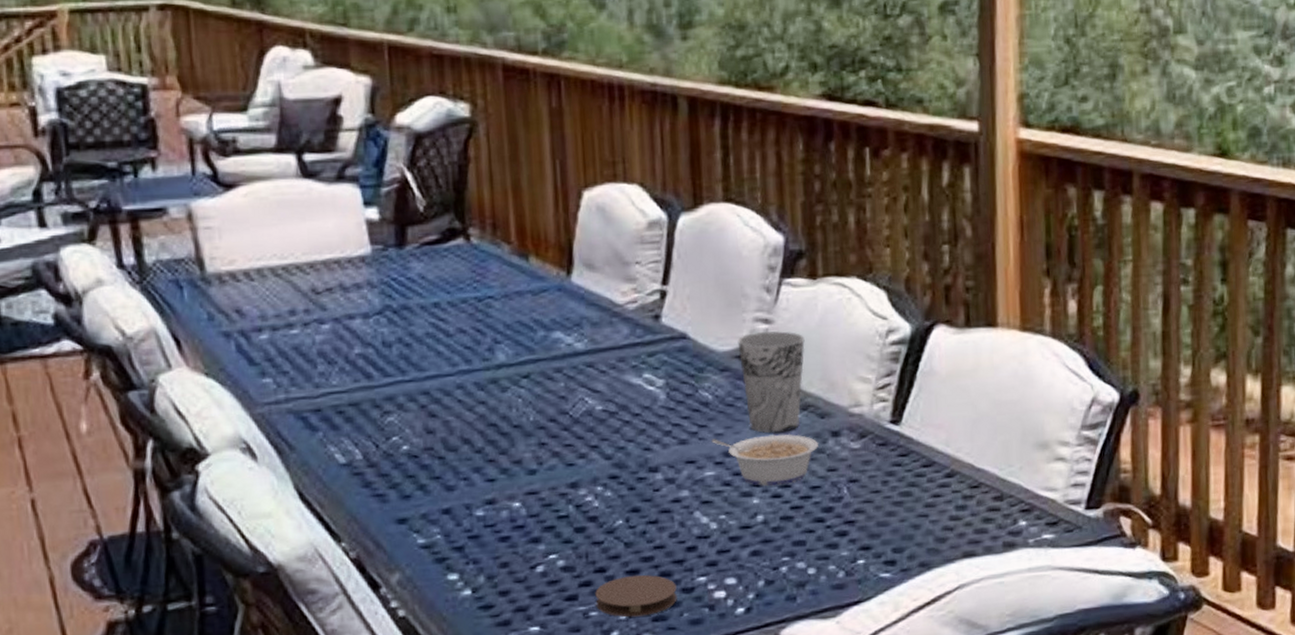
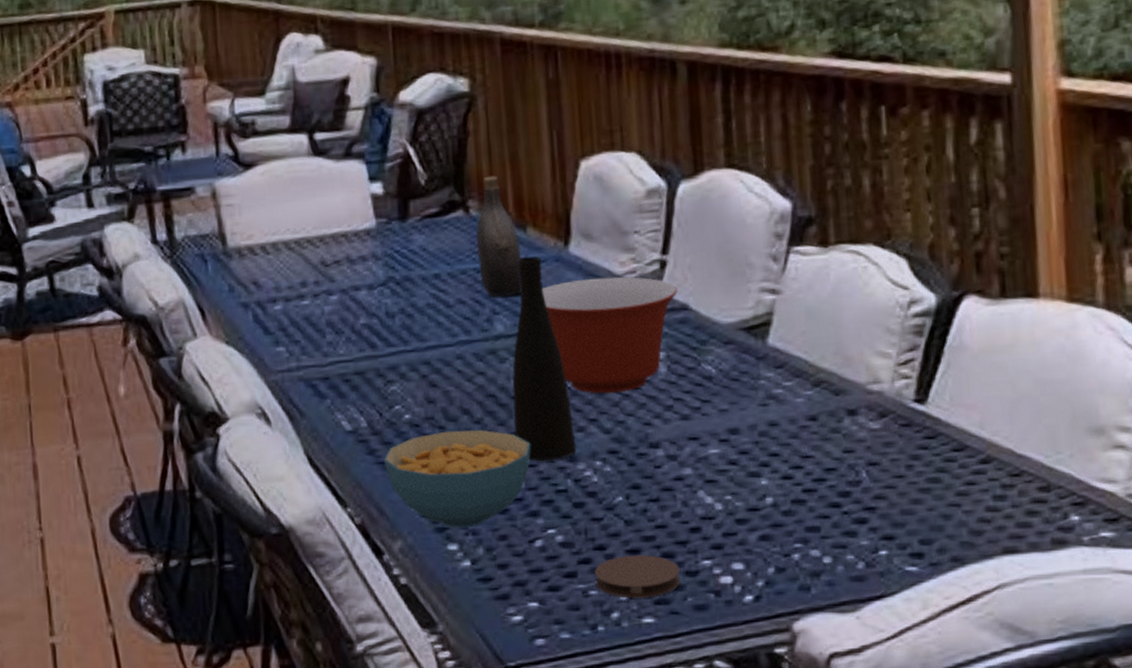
cereal bowl: none [380,458,533,558] -> present [383,429,531,528]
water jug: none [477,204,524,326] -> present [476,176,522,297]
vase: none [514,285,578,489] -> present [512,256,577,462]
mixing bowl: none [545,306,677,421] -> present [543,277,678,394]
legume: present [711,434,818,487] -> none [715,411,833,467]
cup: present [737,330,805,434] -> none [742,301,817,411]

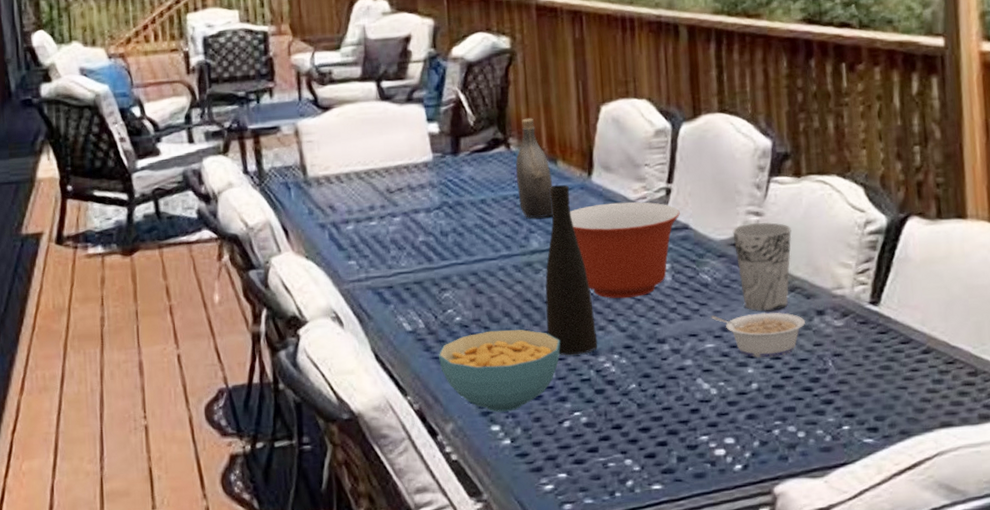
coaster: present [594,554,681,599] -> none [613,432,683,469]
legume: none [715,411,833,467] -> present [711,312,805,358]
cup: none [742,301,817,411] -> present [732,221,792,312]

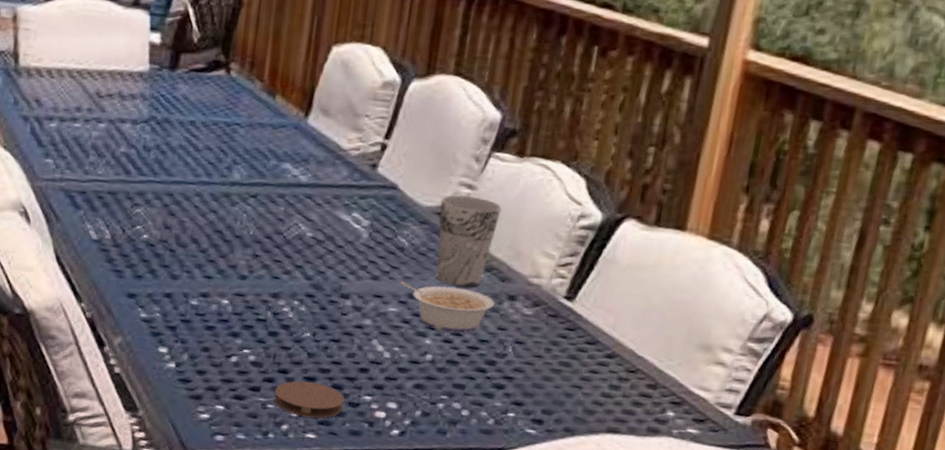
cereal bowl: present [438,329,561,412] -> none [118,254,244,337]
water jug: present [515,118,553,219] -> none [229,45,268,151]
vase: present [545,184,598,356] -> none [231,119,284,294]
mixing bowl: present [570,202,680,299] -> none [278,147,391,248]
coaster: none [613,432,683,469] -> present [274,381,345,418]

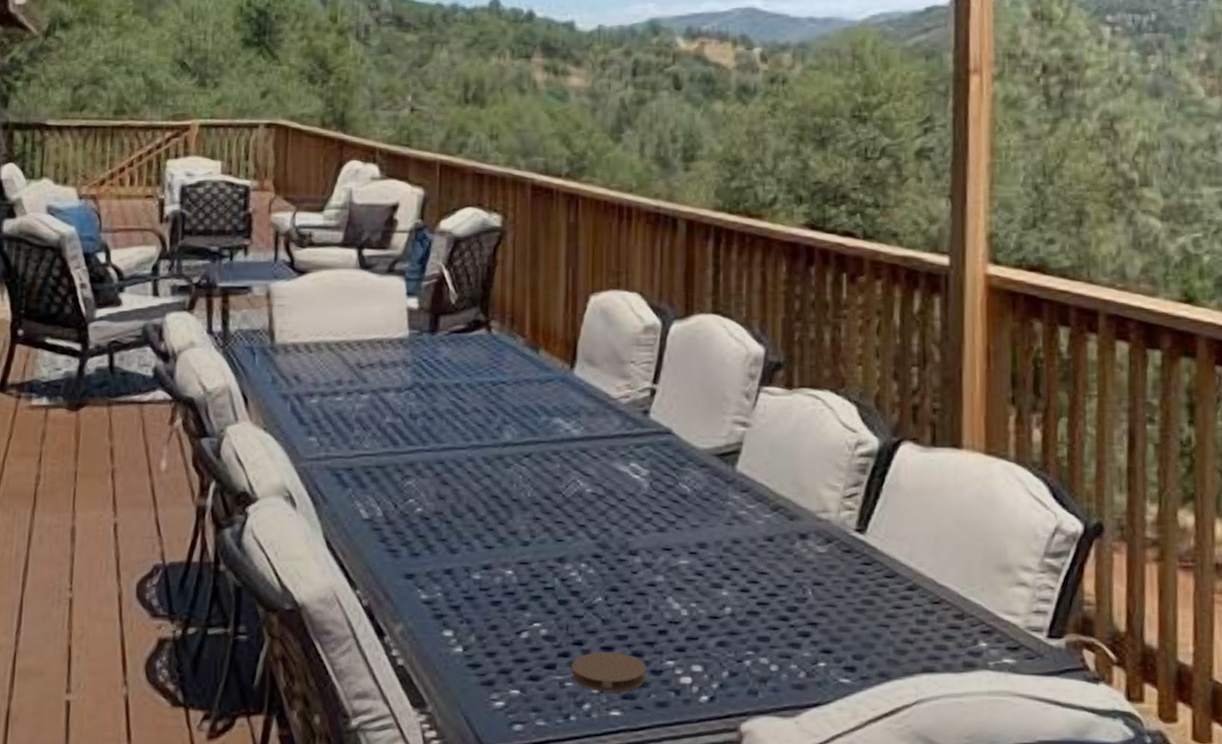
legume: present [400,280,495,333] -> none [687,530,786,581]
cup: present [436,195,502,288] -> none [717,434,779,530]

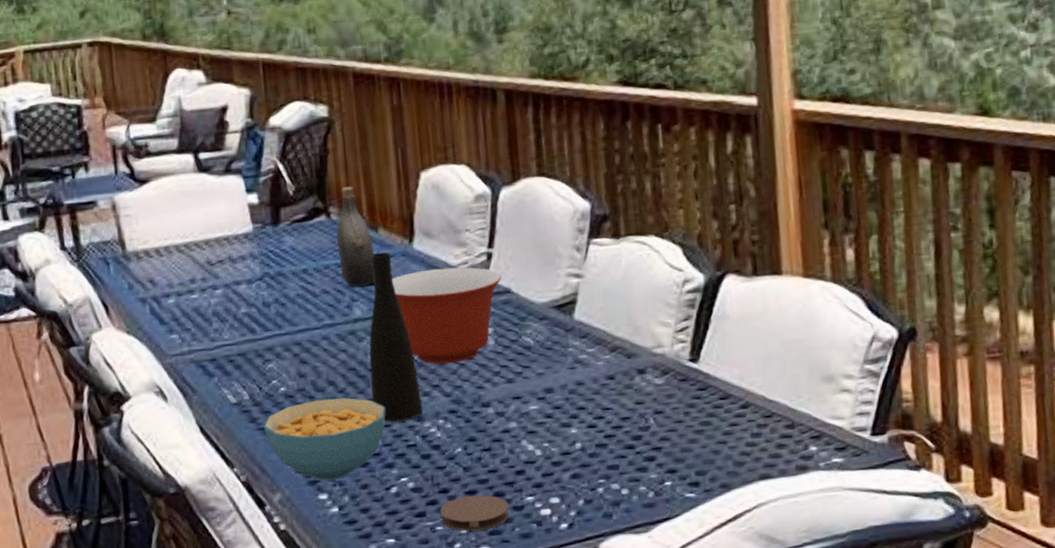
cereal bowl: none [394,525,526,616] -> present [263,397,386,481]
water jug: none [494,301,533,409] -> present [336,186,375,287]
vase: none [512,374,566,560] -> present [369,252,423,422]
mixing bowl: none [548,399,663,503] -> present [392,267,502,364]

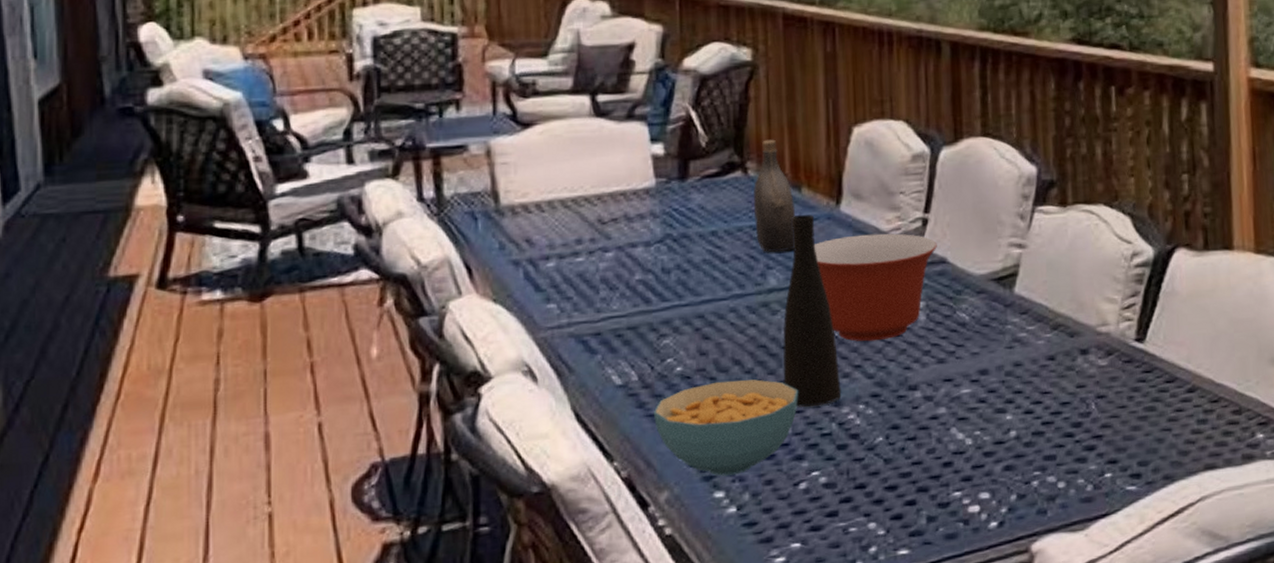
coaster: present [440,495,510,531] -> none [855,490,933,533]

